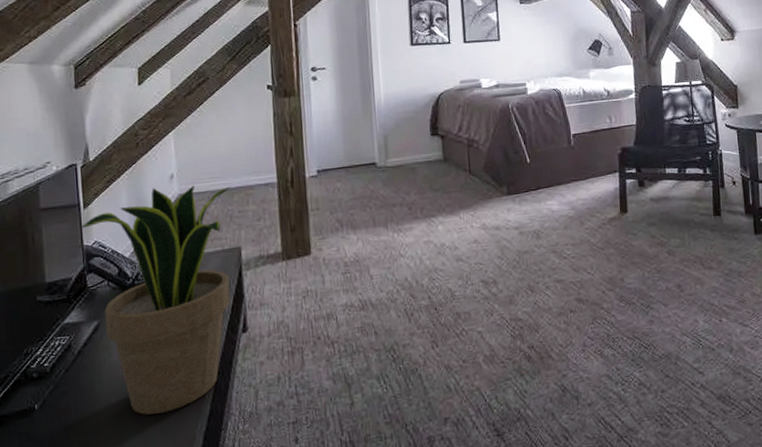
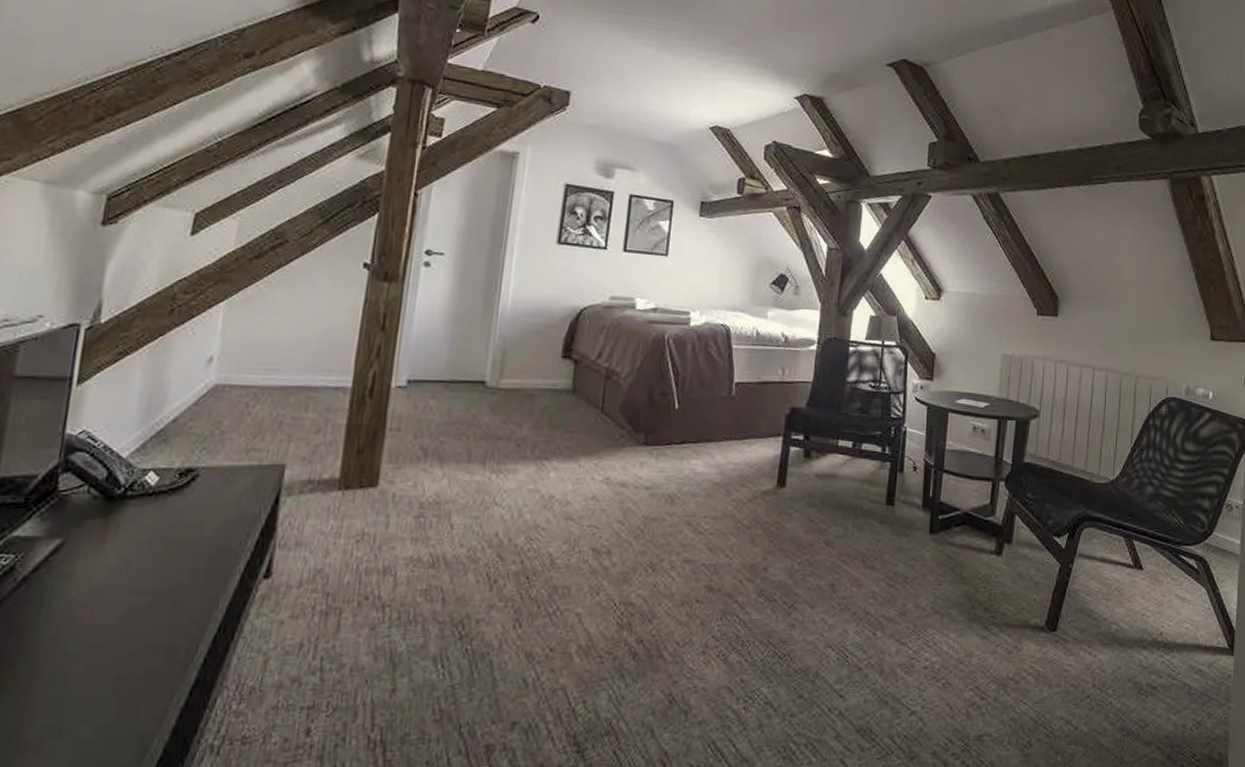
potted plant: present [82,186,232,415] -> none [68,371,289,678]

